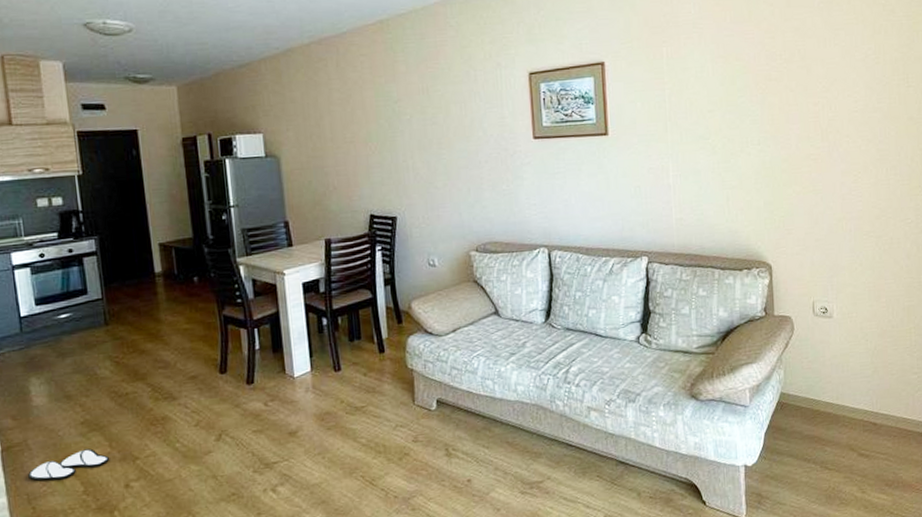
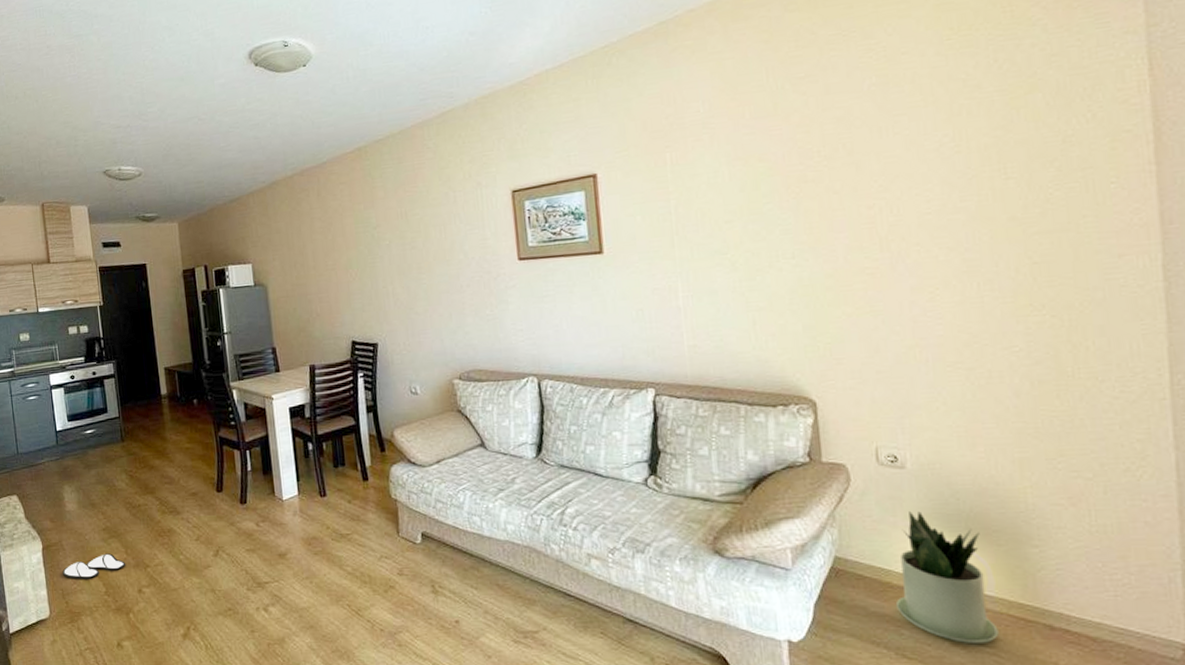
planter: none [823,351,889,453] -> present [896,511,999,645]

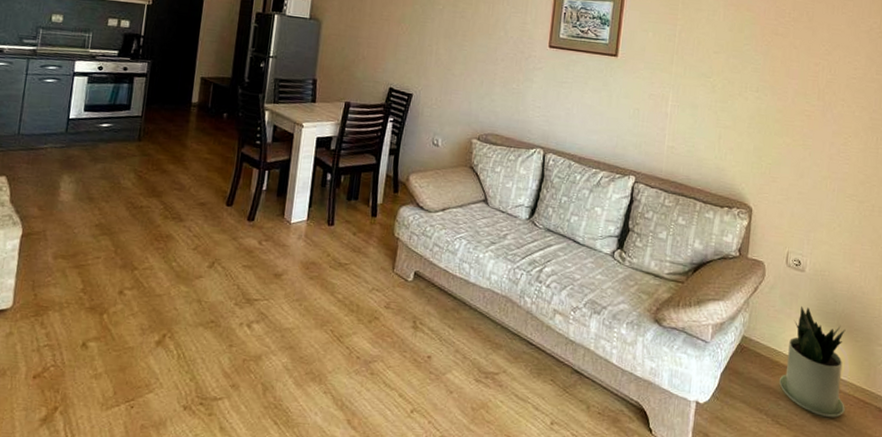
slippers: present [62,553,126,579] -> none [38,250,113,274]

